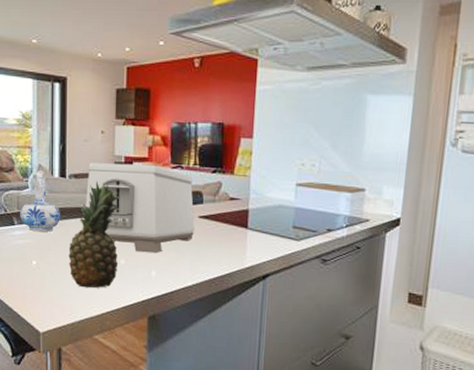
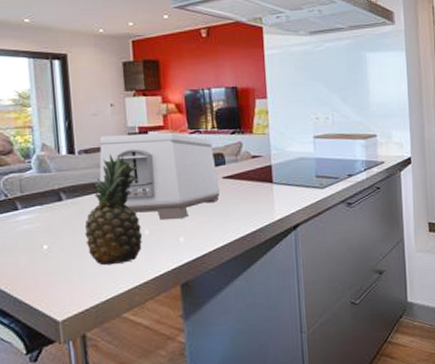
ceramic pitcher: present [20,171,61,232] -> none [24,150,73,214]

